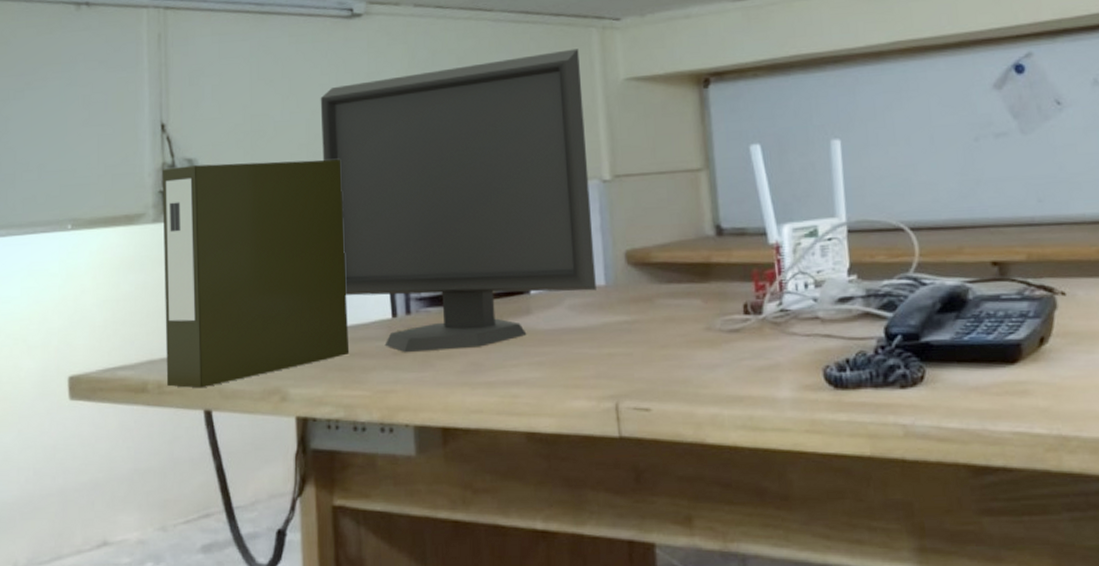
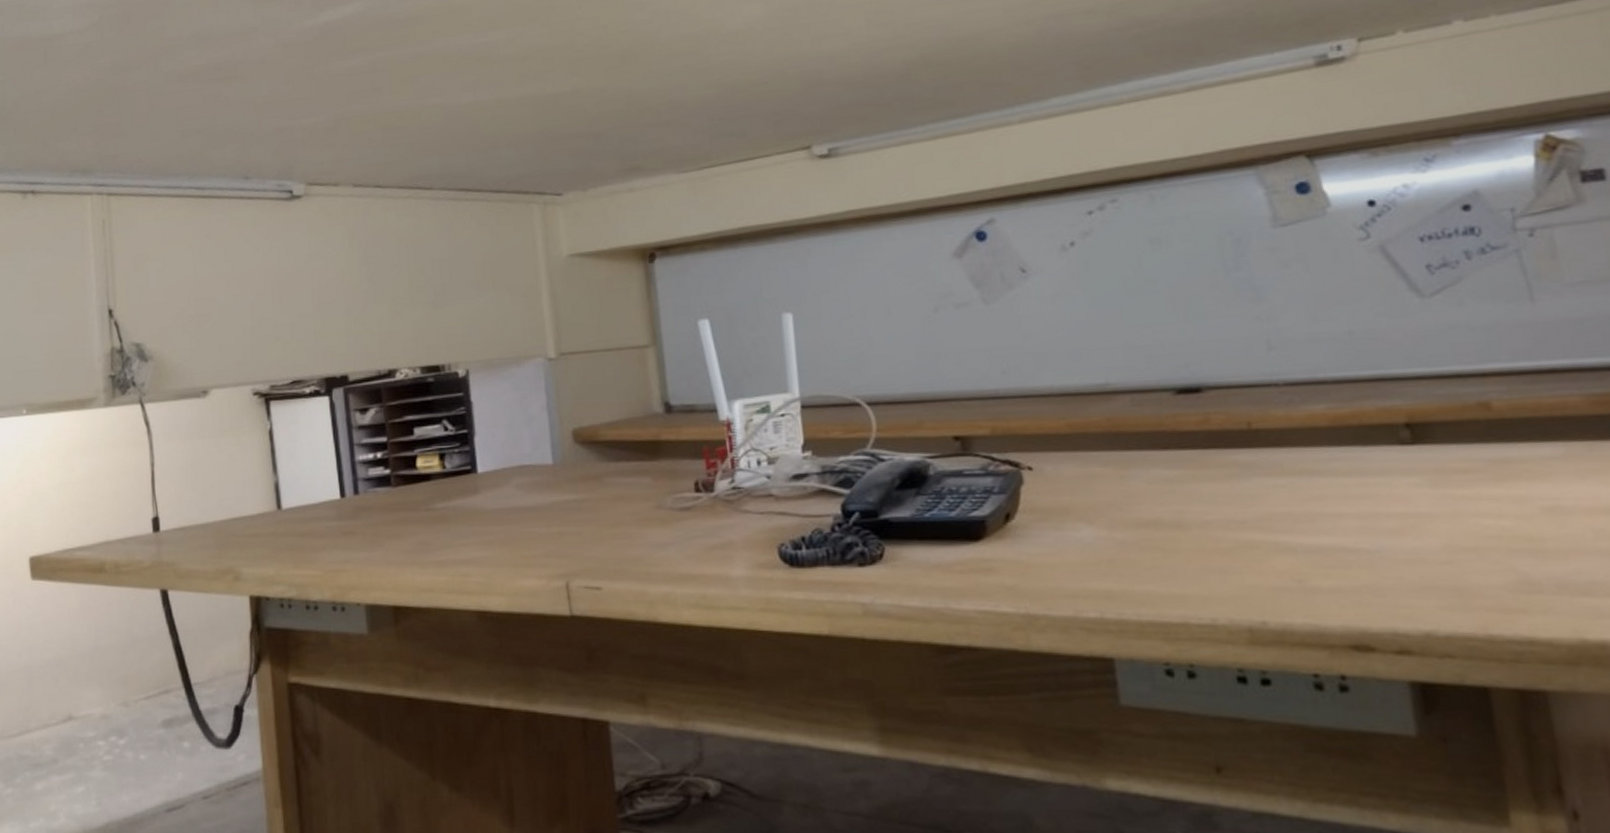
binder: present [163,159,350,388] -> none [112,342,300,568]
monitor: present [320,49,596,353] -> none [263,225,544,533]

